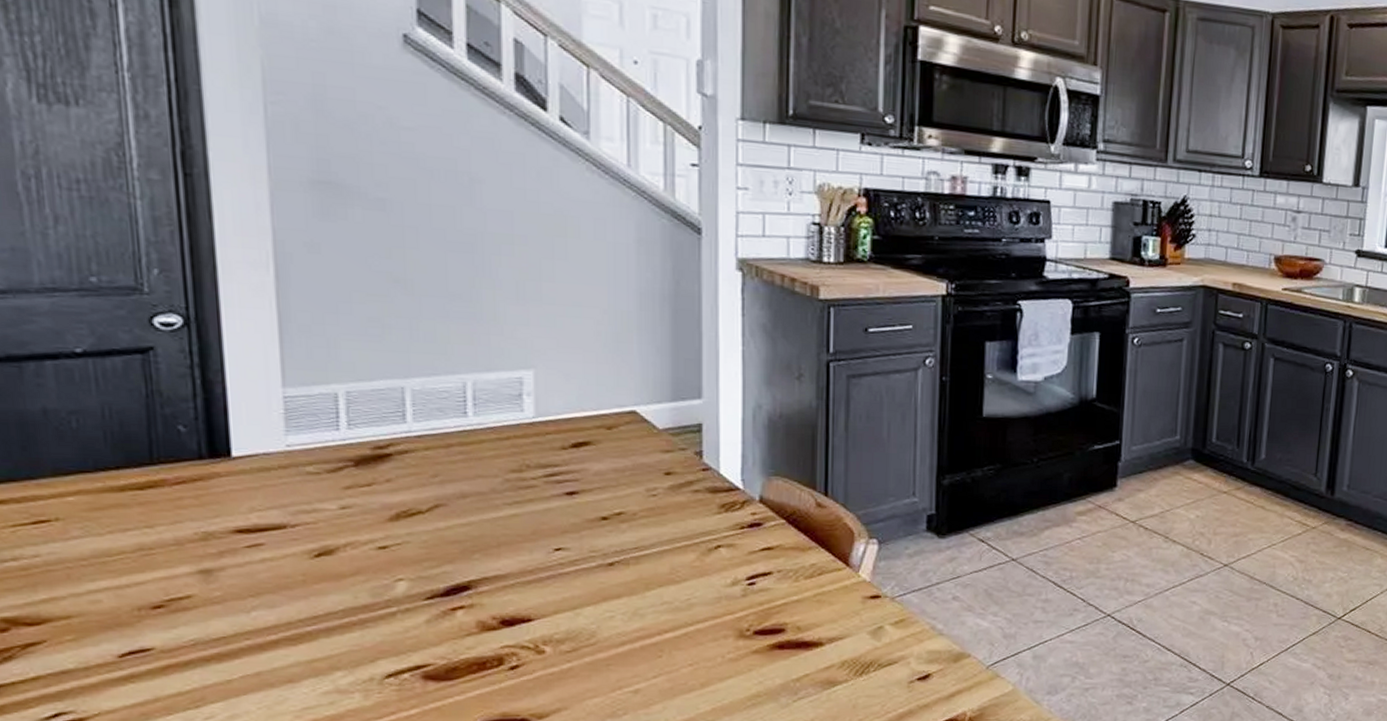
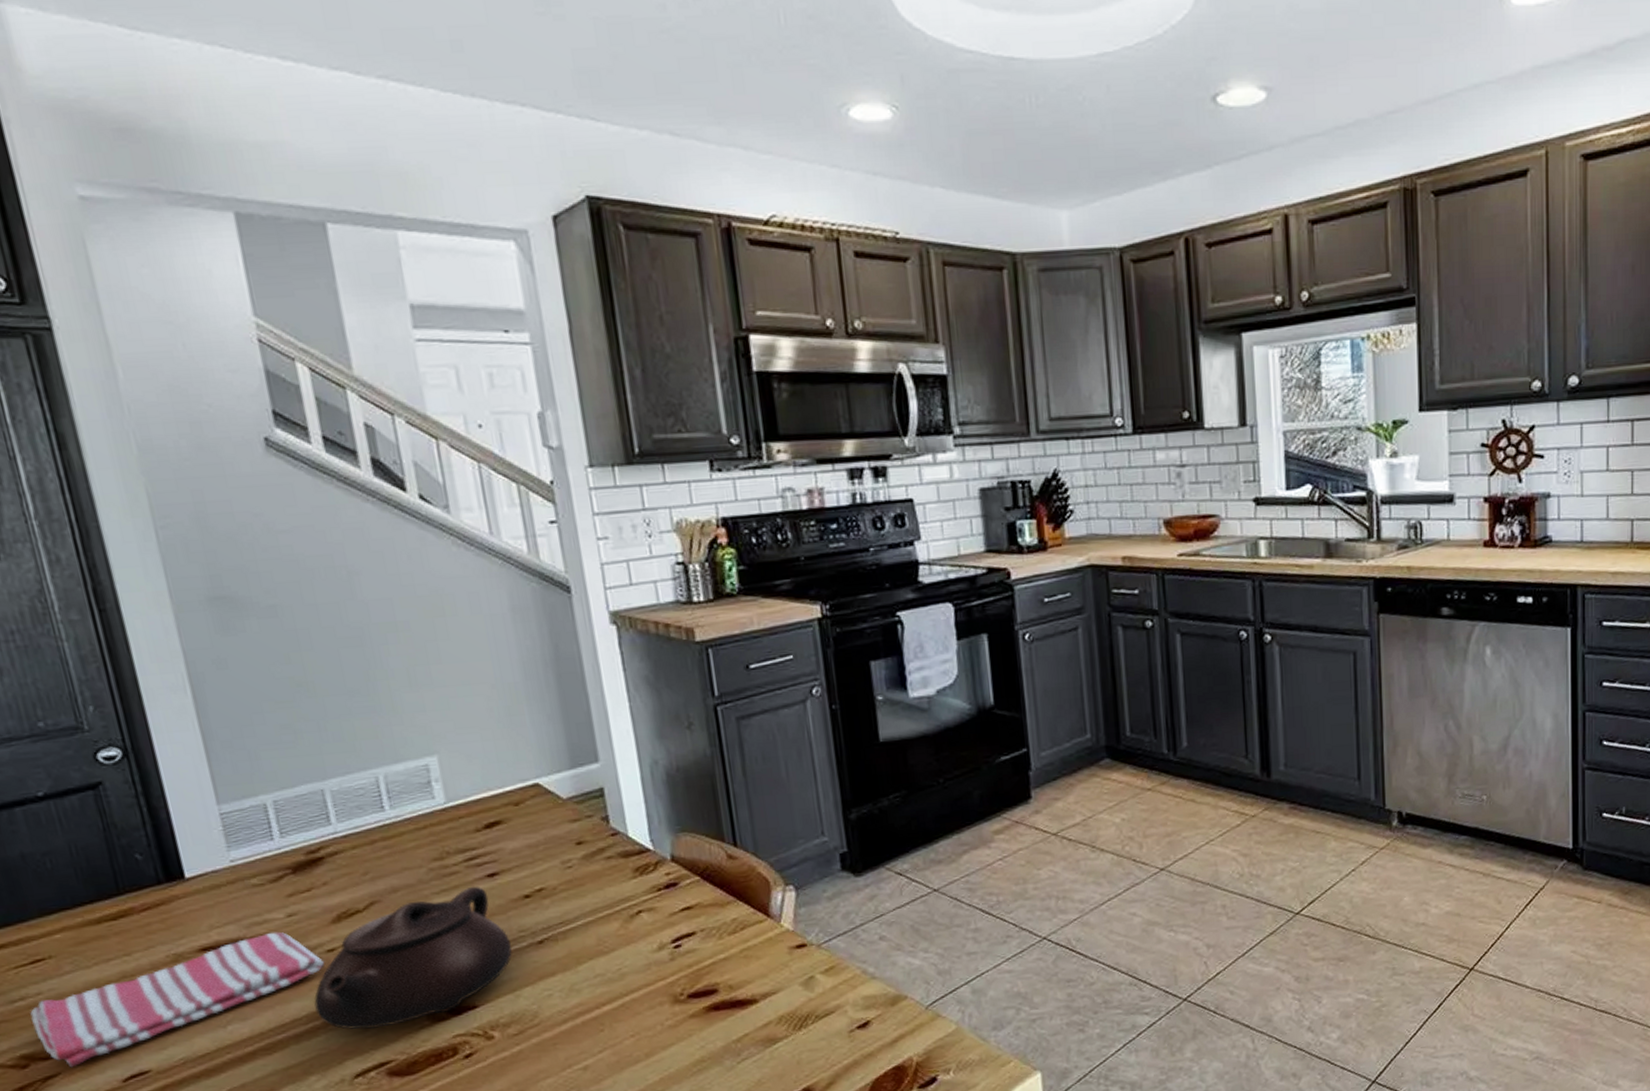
dish towel: none [20,522,373,637] -> present [30,931,325,1068]
teapot: none [354,502,580,630] -> present [314,886,513,1030]

